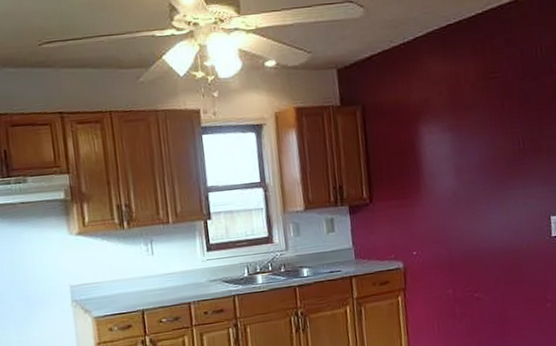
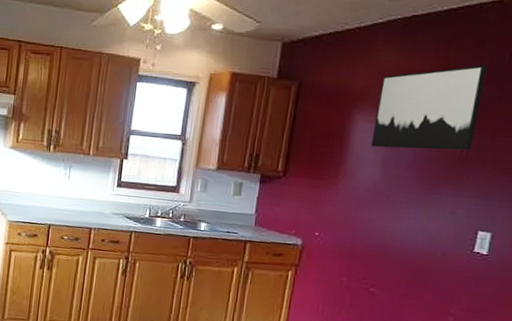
wall art: none [436,62,526,157] -> present [371,65,487,151]

